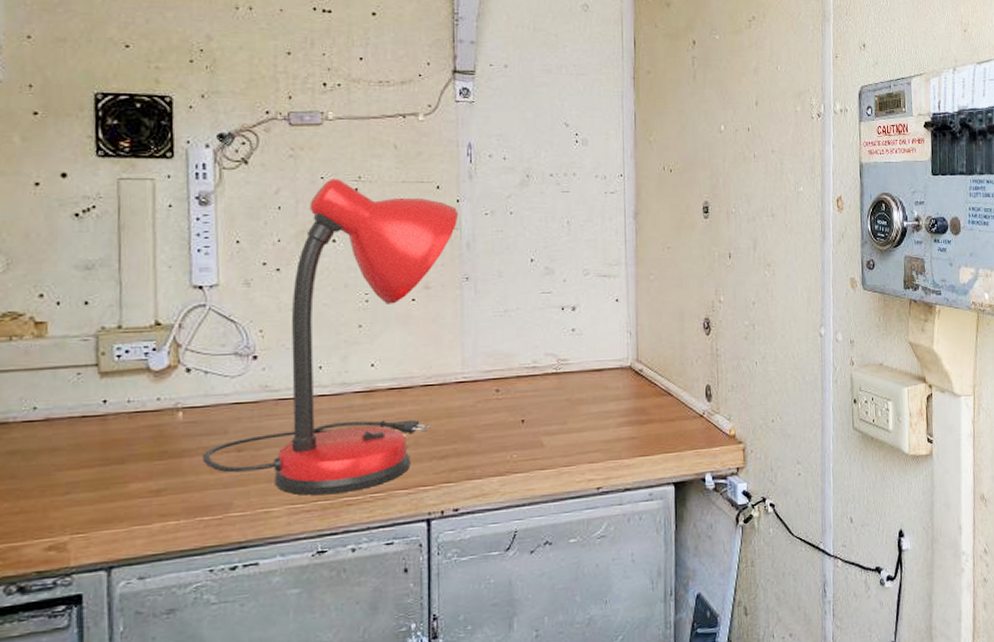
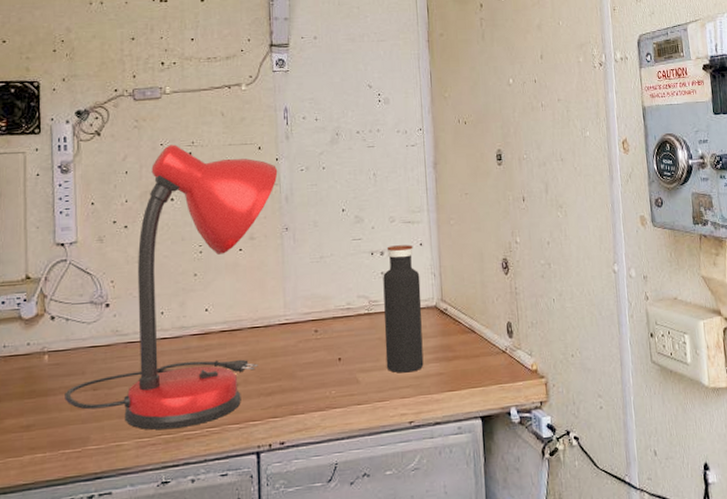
water bottle: none [573,300,615,437] -> present [383,244,424,373]

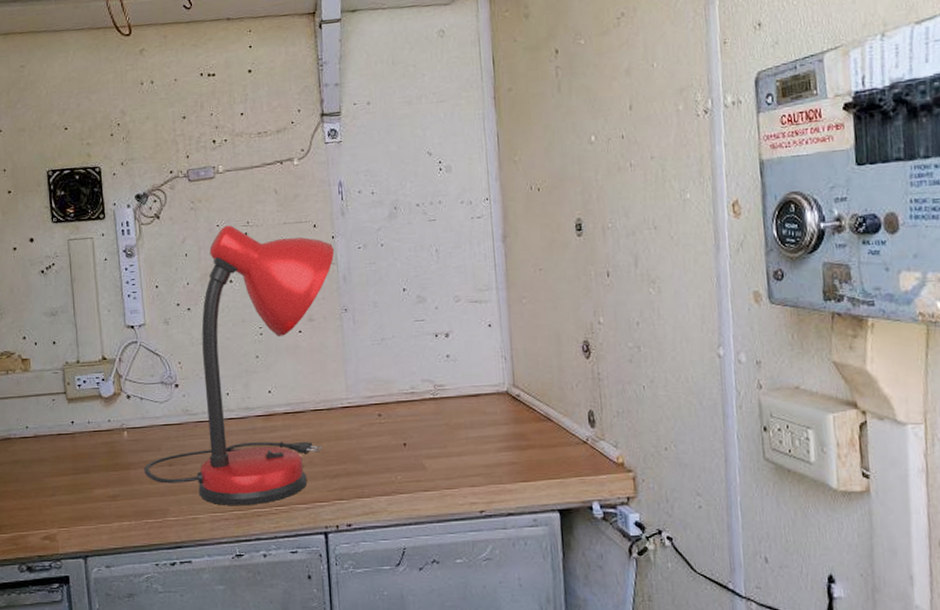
water bottle: present [383,244,424,373] -> none [448,326,495,461]

